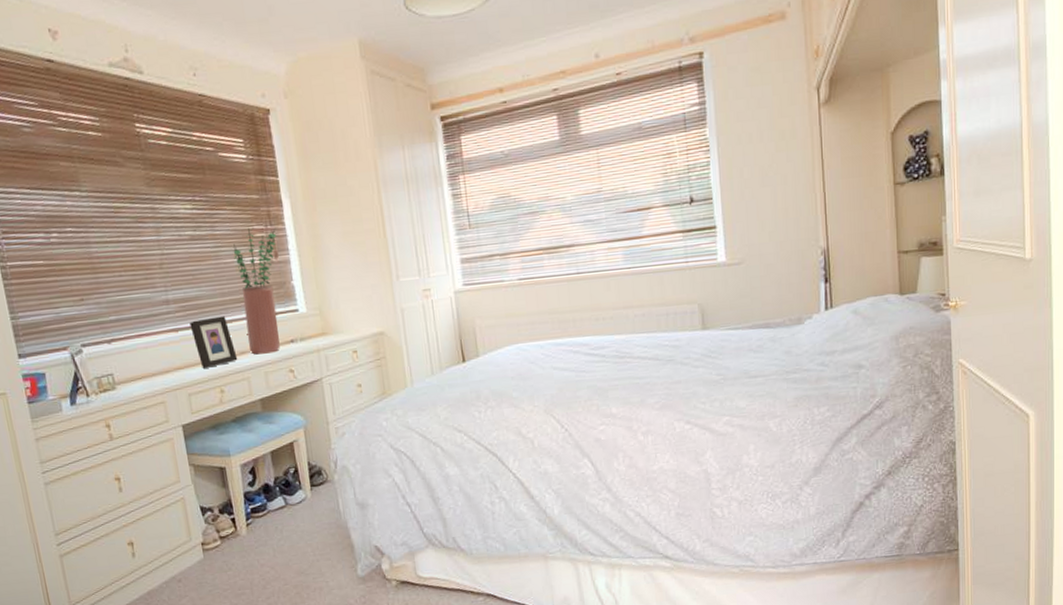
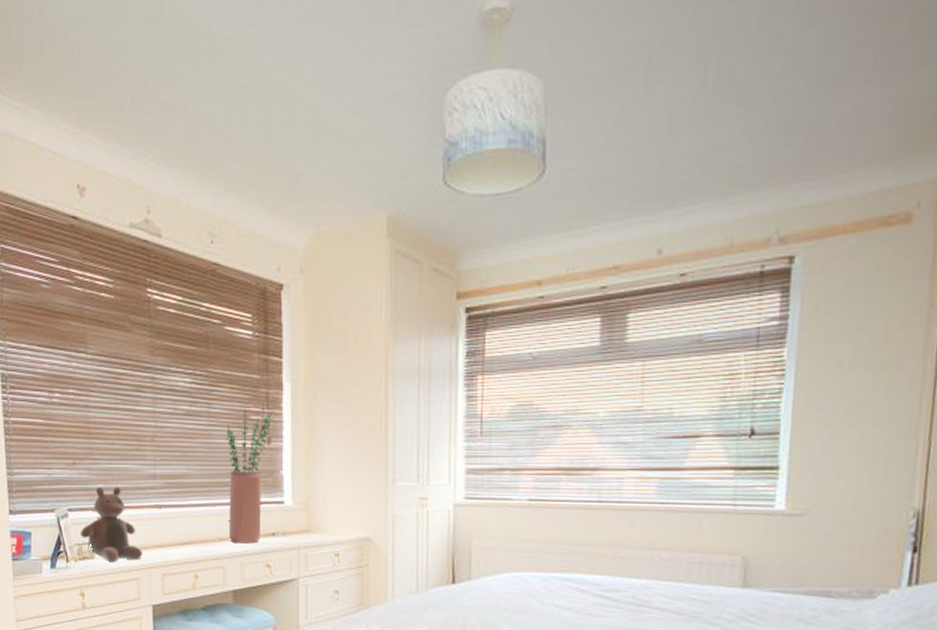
stuffed bear: none [98,316,165,391] -> present [81,486,142,563]
picture frame: present [189,316,238,370] -> none [173,498,216,551]

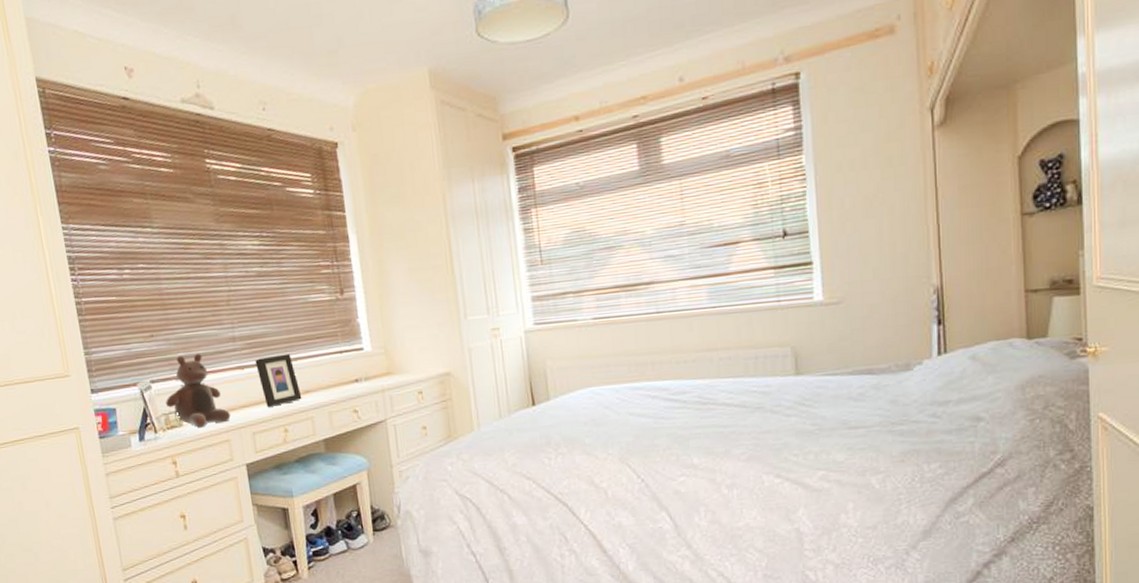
picture frame: none [173,498,216,551] -> present [255,354,302,408]
vase: present [226,409,273,544] -> none [299,265,344,394]

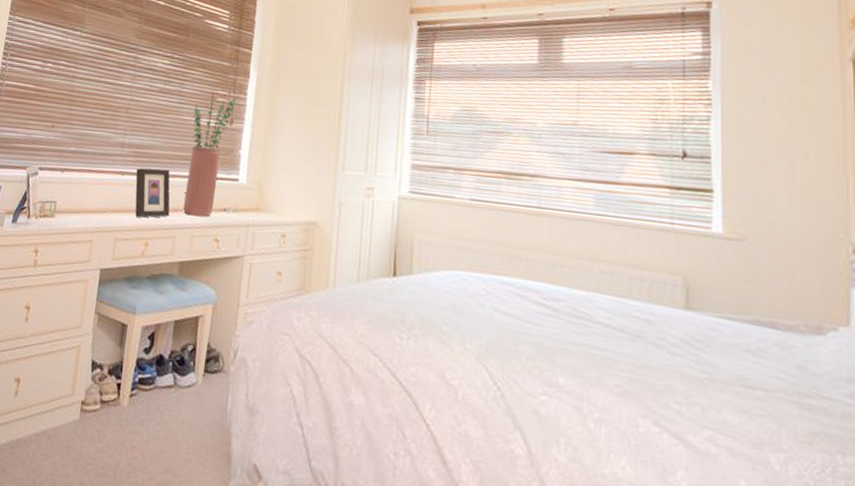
stuffed bear: present [166,353,231,428] -> none [46,150,100,223]
vase: none [299,265,344,394] -> present [182,92,238,218]

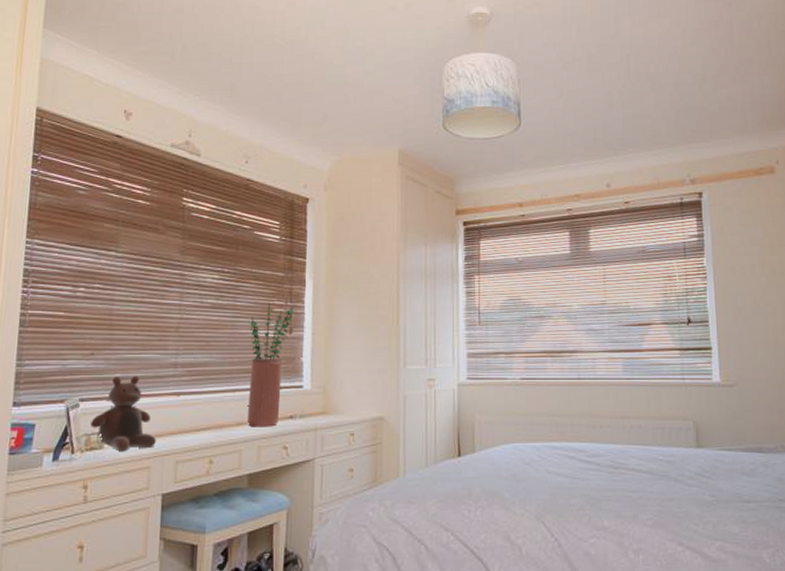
stuffed bear: none [46,150,100,223] -> present [91,375,156,452]
picture frame: present [135,168,170,218] -> none [192,385,234,437]

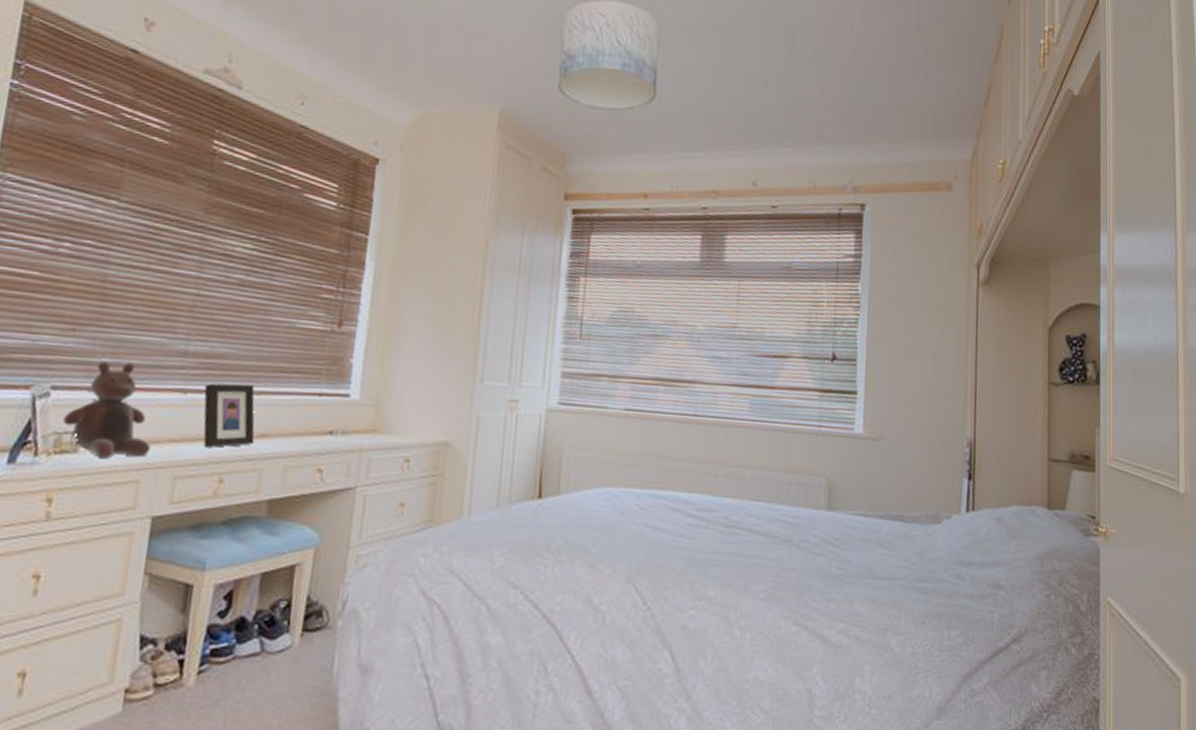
picture frame: none [192,385,234,437] -> present [203,383,255,448]
vase: present [246,303,295,427] -> none [272,286,349,443]

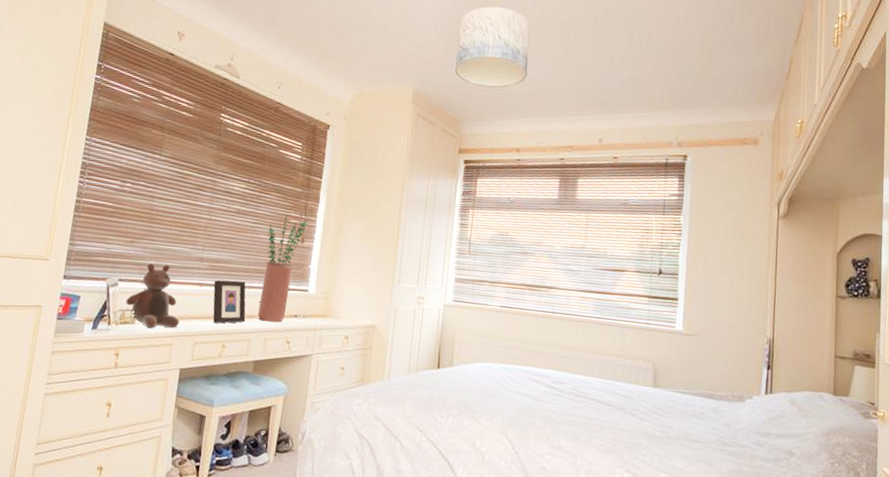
vase: none [272,286,349,443] -> present [257,214,309,323]

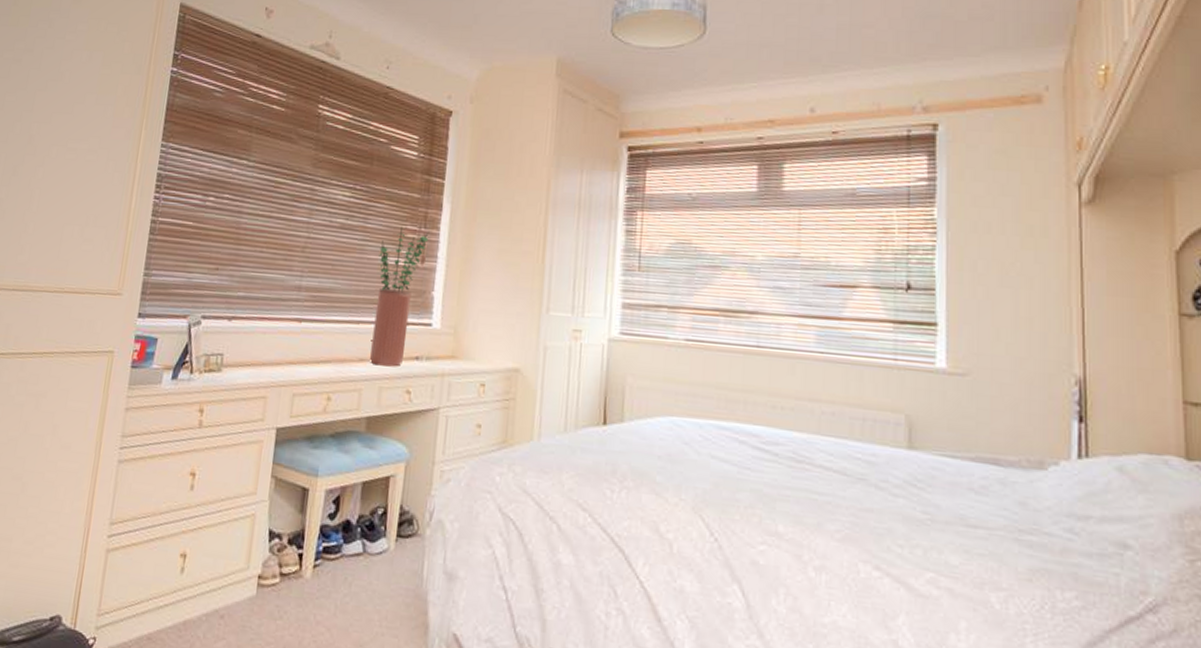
stuffed bear: present [126,263,180,329] -> none [211,295,275,378]
picture frame: present [212,280,246,324] -> none [314,313,355,370]

